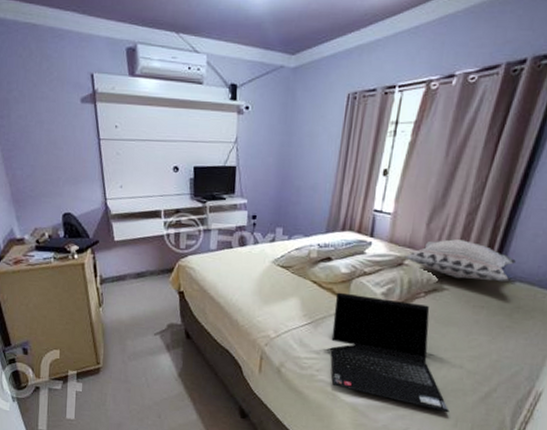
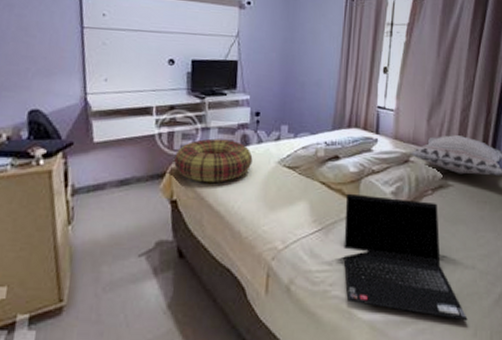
cushion: none [181,239,249,278] -> present [174,138,253,183]

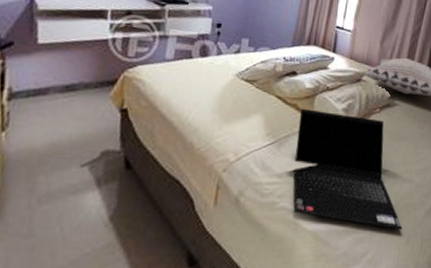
cushion: present [174,138,253,183] -> none [127,47,211,93]

